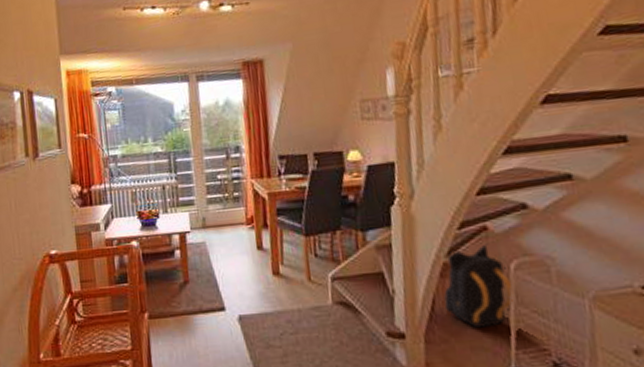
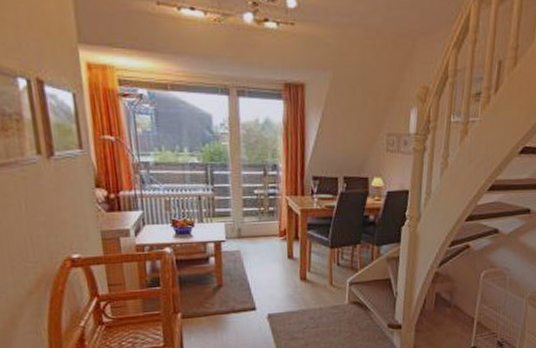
backpack: present [444,243,514,328] -> none [433,258,480,319]

